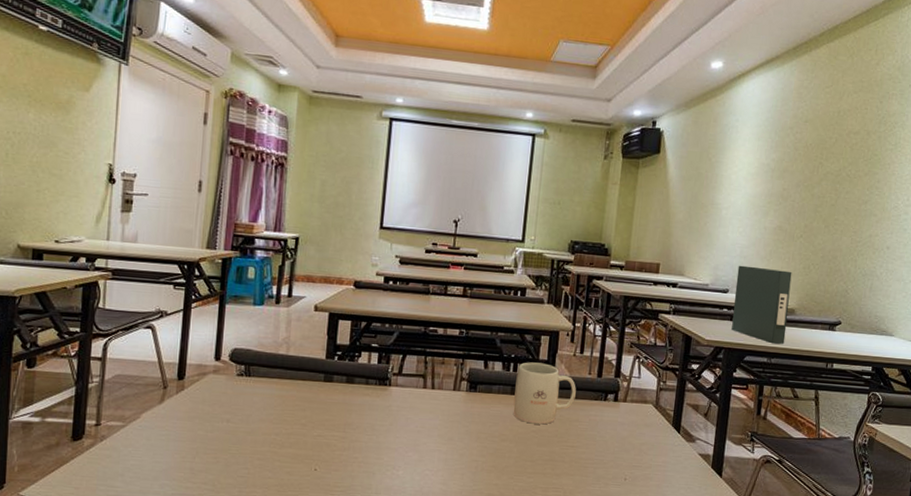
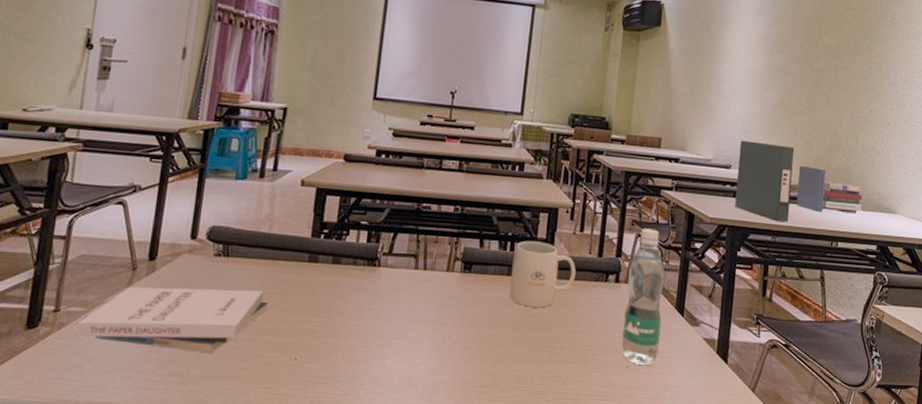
books: none [115,403,289,463] -> present [74,286,269,353]
bottle: none [620,350,663,478] -> present [621,228,666,365]
book: none [792,290,824,335] -> present [796,166,826,212]
books: none [818,305,859,335] -> present [822,181,863,213]

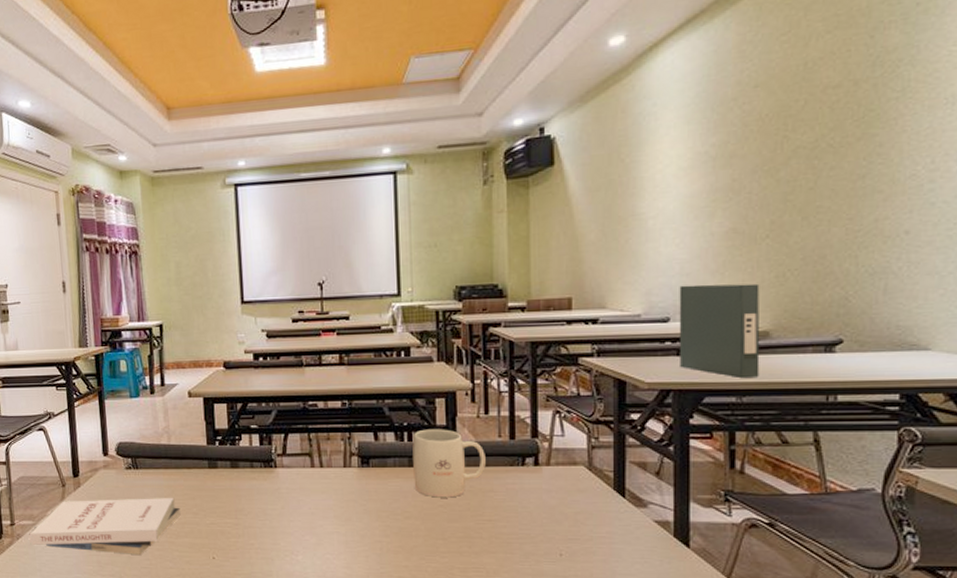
bottle: present [621,228,666,365] -> none [548,403,598,552]
book: present [796,166,826,212] -> none [769,305,811,360]
books: present [822,181,863,213] -> none [808,319,871,357]

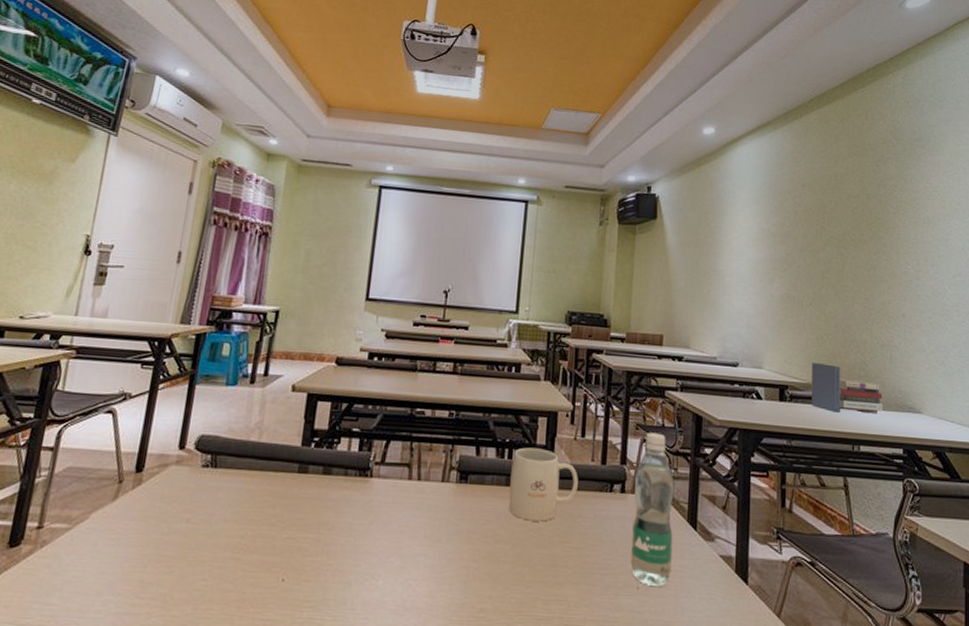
books: present [29,497,181,555] -> none [56,501,256,573]
bottle: none [548,403,598,552] -> present [630,432,675,586]
binder: present [679,283,760,377] -> none [745,336,805,424]
book: none [769,305,811,360] -> present [811,363,841,413]
books: none [808,319,871,357] -> present [839,379,883,413]

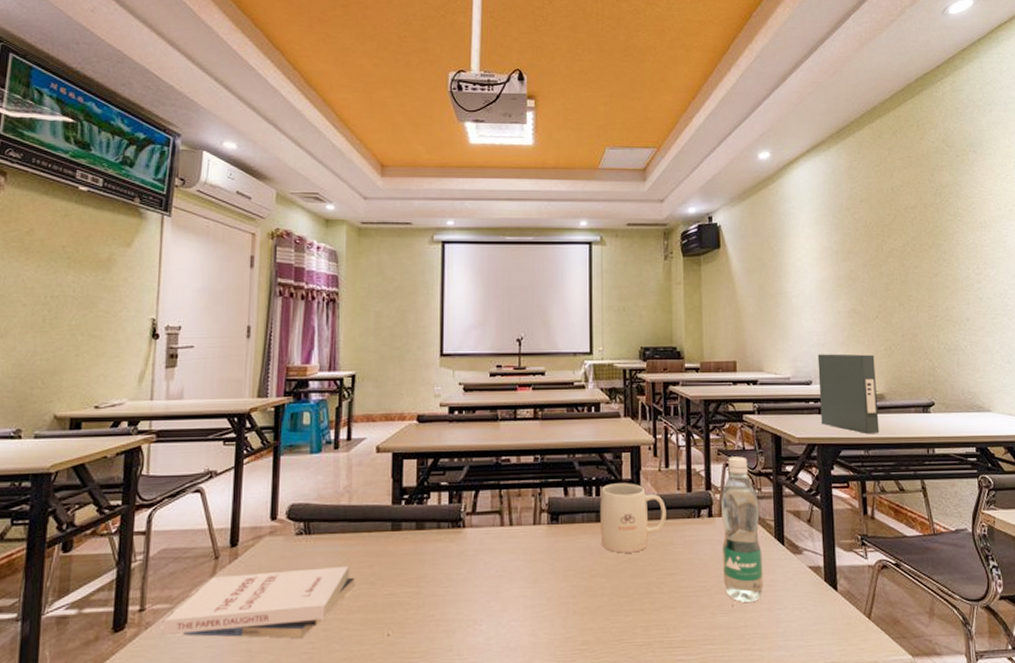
books: none [56,501,256,573] -> present [162,565,355,638]
binder: none [745,336,805,424] -> present [817,353,880,433]
book: present [811,363,841,413] -> none [883,373,914,419]
books: present [839,379,883,413] -> none [910,386,954,416]

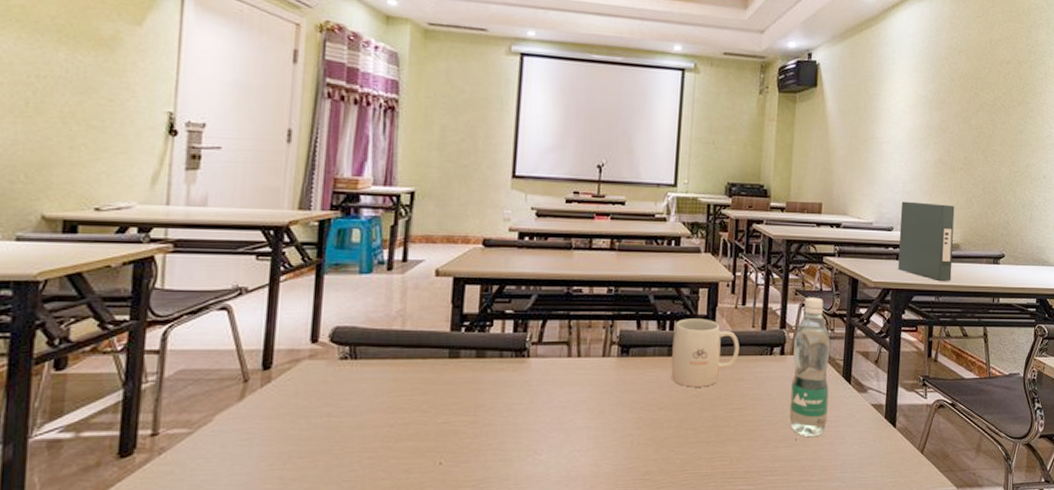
books: present [162,565,355,638] -> none [179,392,406,466]

